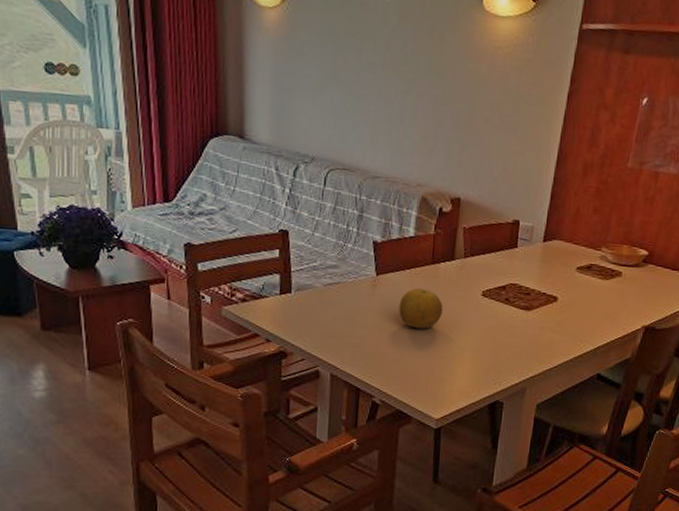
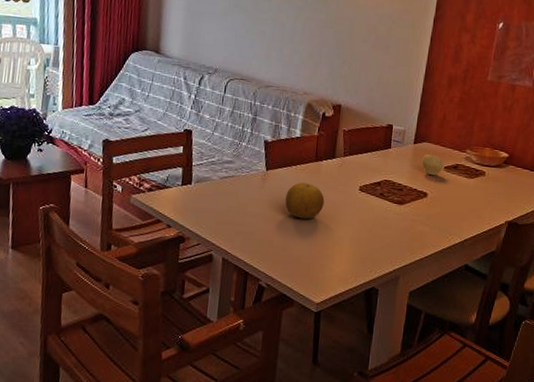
fruit: none [551,248,576,278] -> present [421,149,444,176]

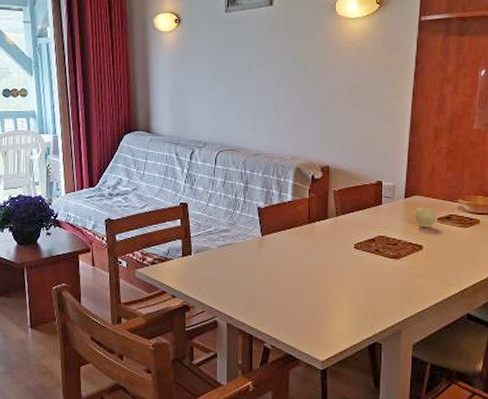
fruit: present [285,182,325,219] -> none [283,245,321,280]

